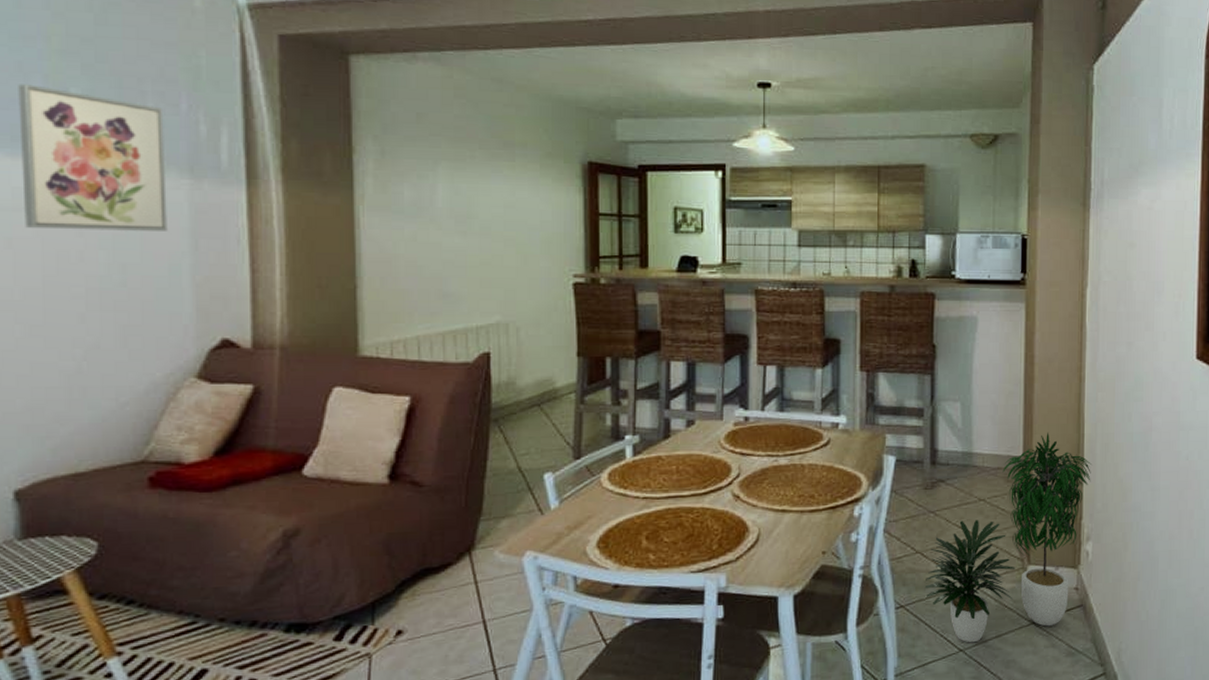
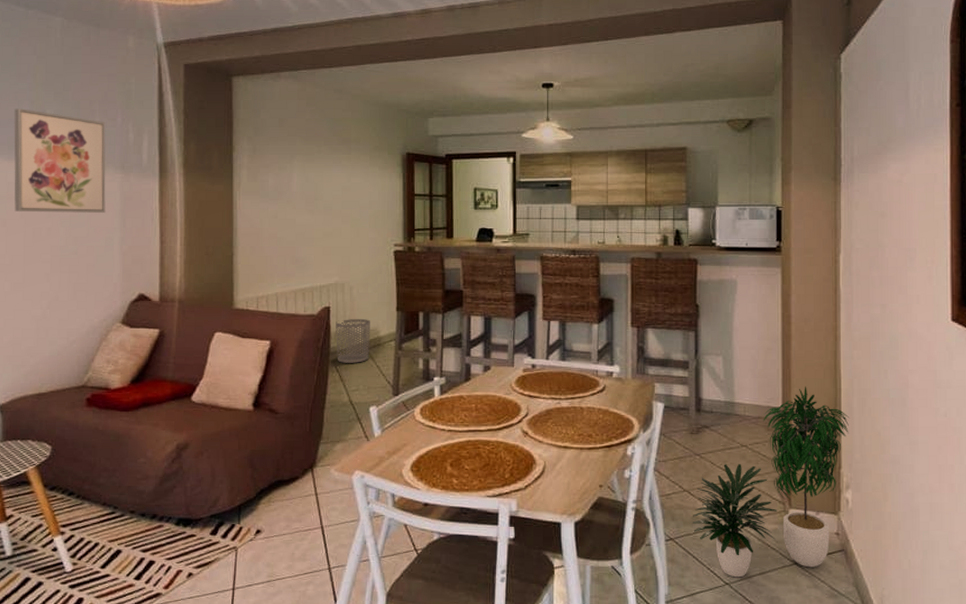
waste bin: none [498,367,543,422] -> present [336,319,370,363]

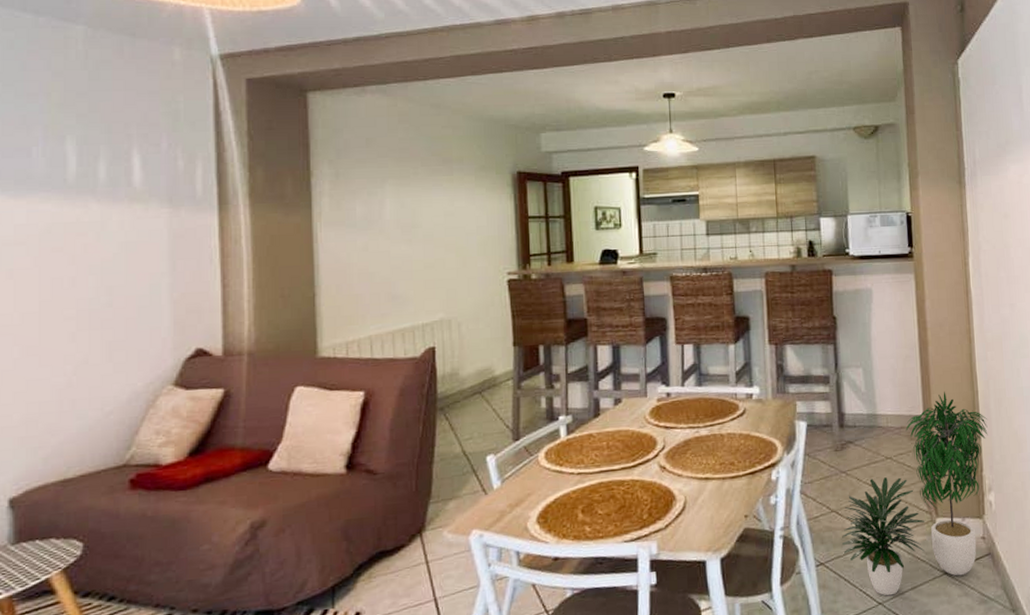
wall art: present [14,108,106,213] -> none [22,135,149,260]
waste bin: present [336,319,370,363] -> none [443,358,484,410]

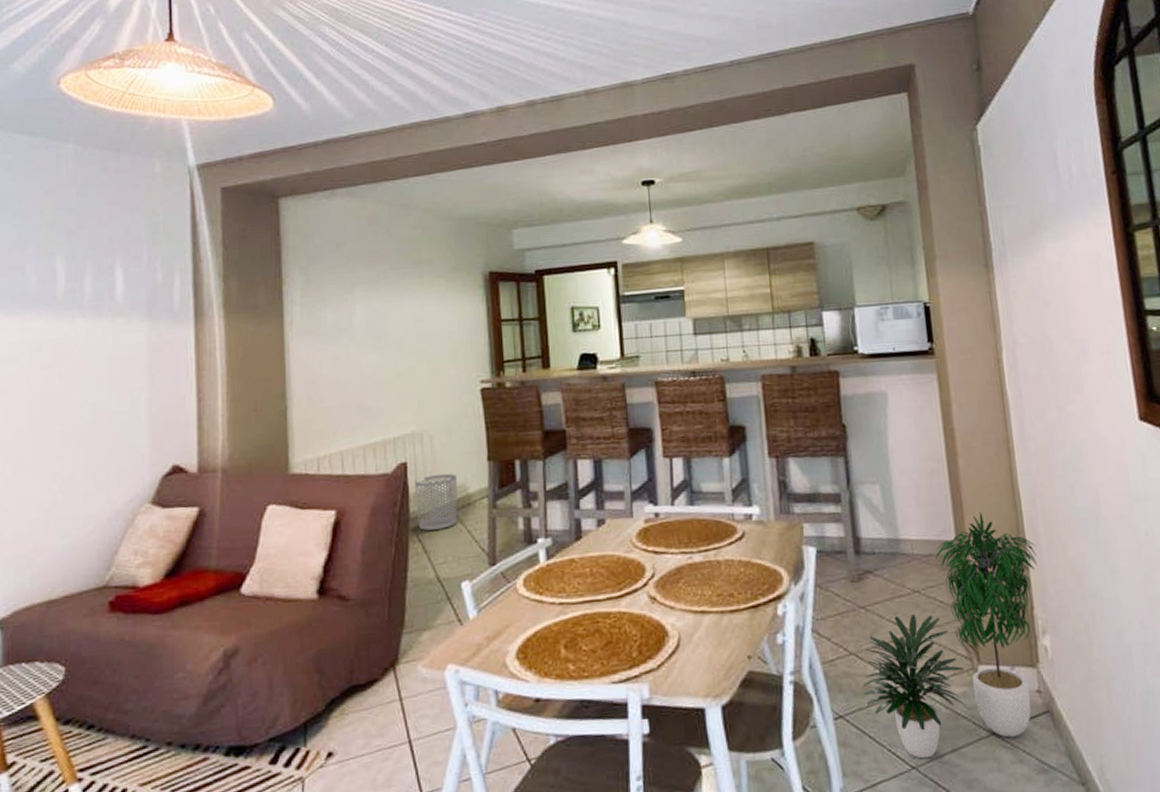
waste bin: none [443,358,484,410] -> present [415,474,458,531]

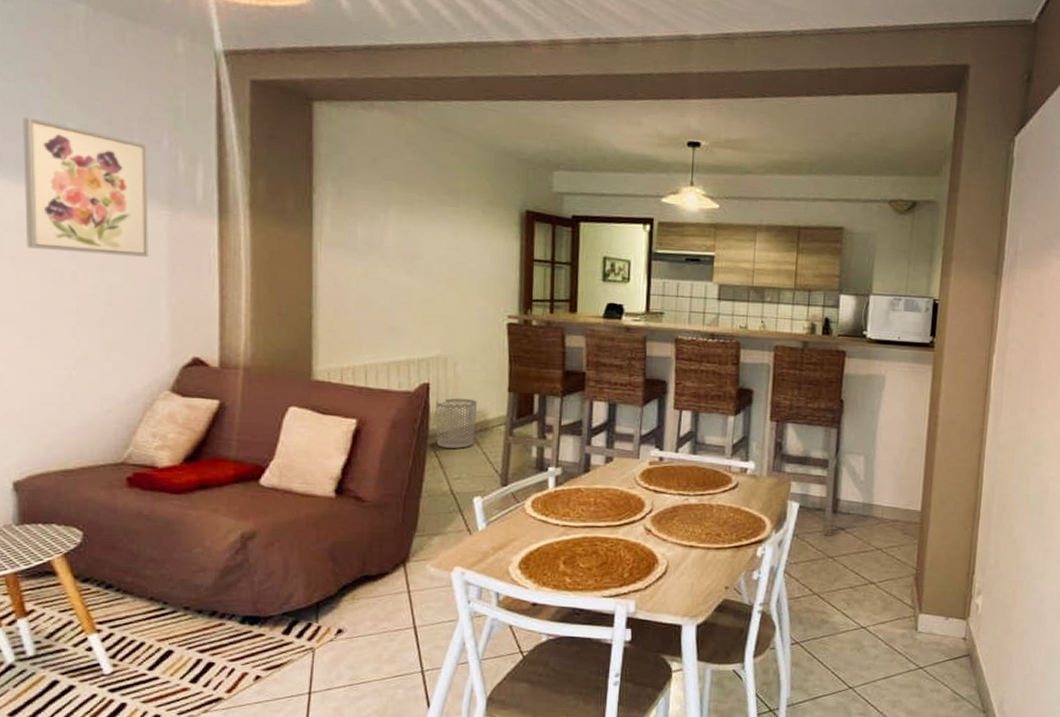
wall art: none [17,253,130,377] -> present [23,117,149,257]
potted plant: present [864,511,1038,759] -> none [820,489,988,682]

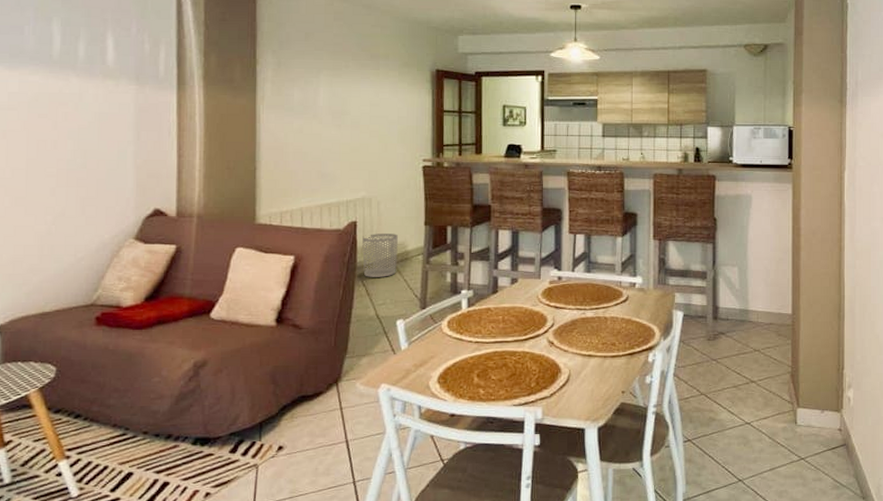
wall art: present [23,117,149,257] -> none [16,15,119,125]

